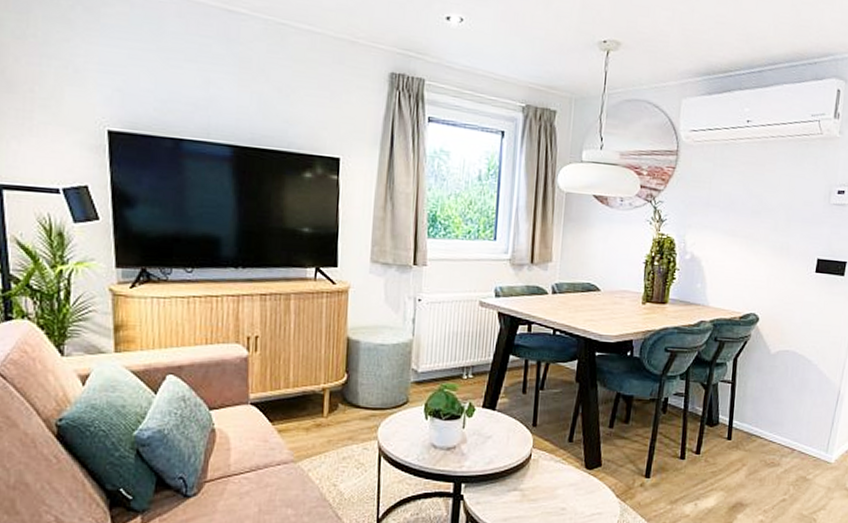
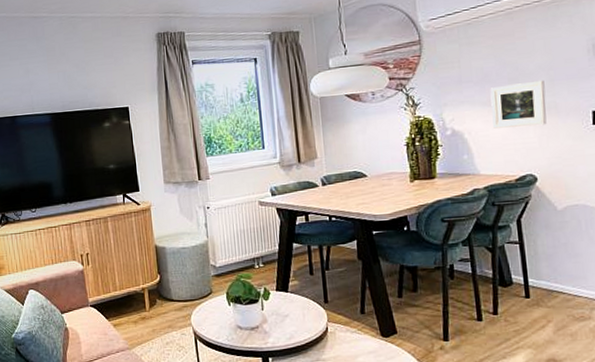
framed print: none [730,216,783,265] -> present [490,80,547,129]

